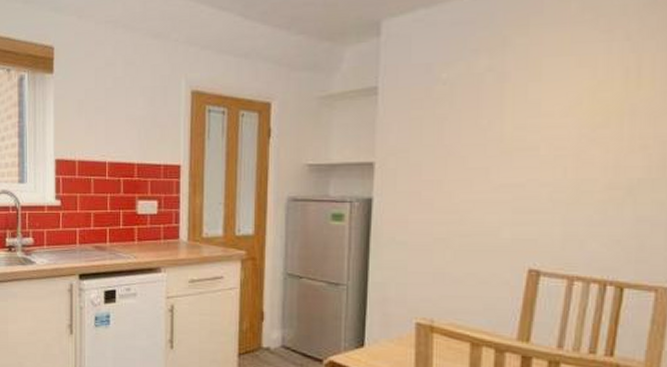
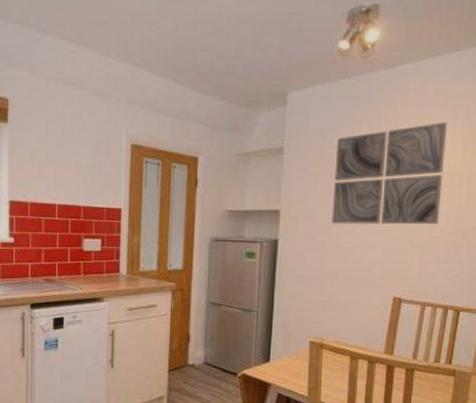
wall art: none [441,44,600,178] -> present [331,121,448,225]

